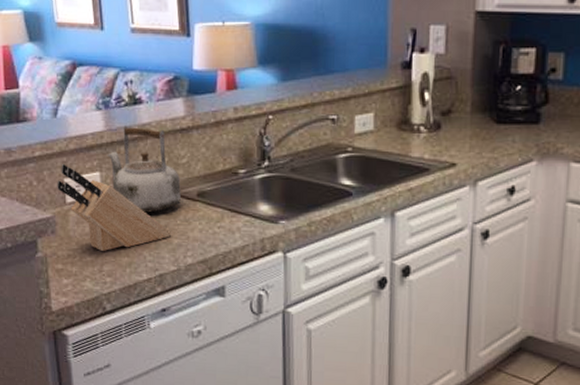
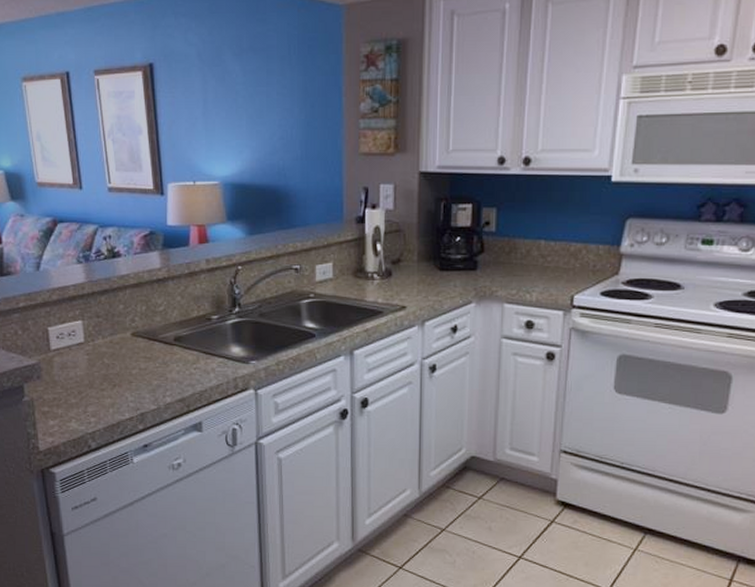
knife block: present [57,164,172,251] -> none [41,314,152,393]
kettle: present [106,125,181,213] -> none [88,277,159,357]

